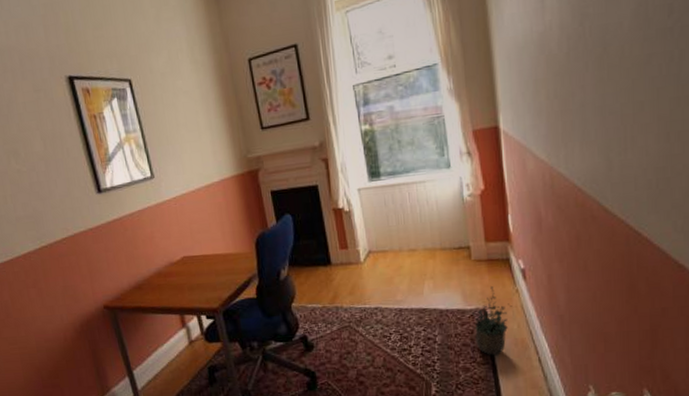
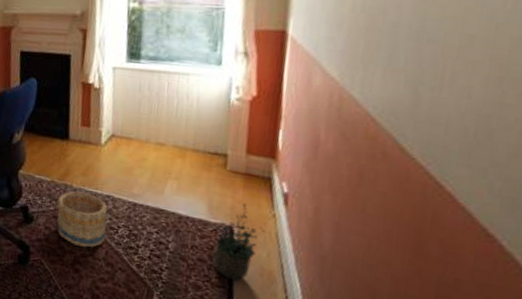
basket: none [331,310,382,360] -> present [57,191,108,248]

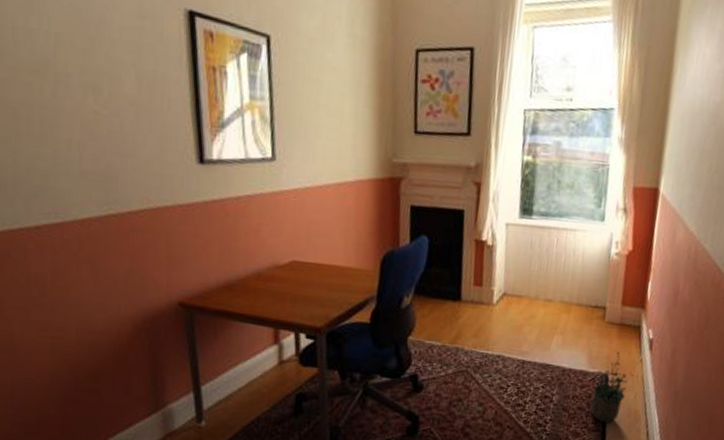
basket: present [57,191,108,248] -> none [447,354,498,410]

